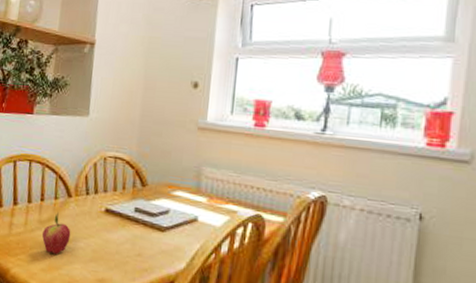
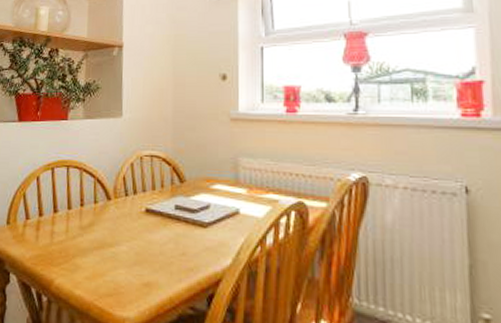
fruit: present [41,211,71,254] -> none [83,215,113,260]

